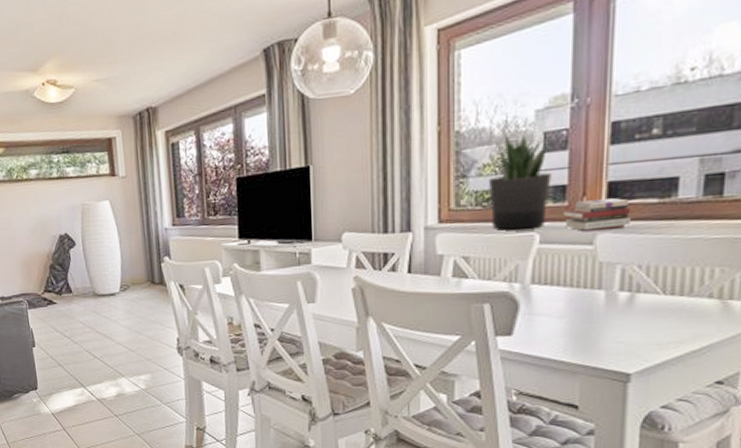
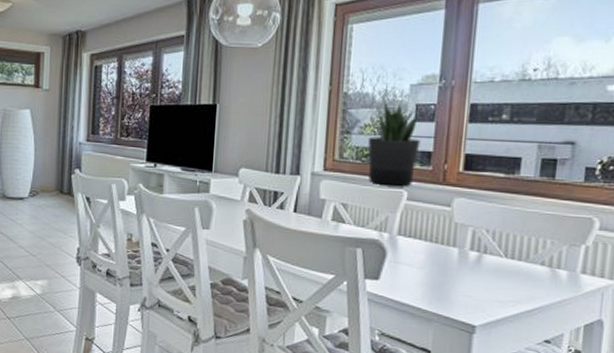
books: present [563,198,631,231] -> none [427,167,483,195]

